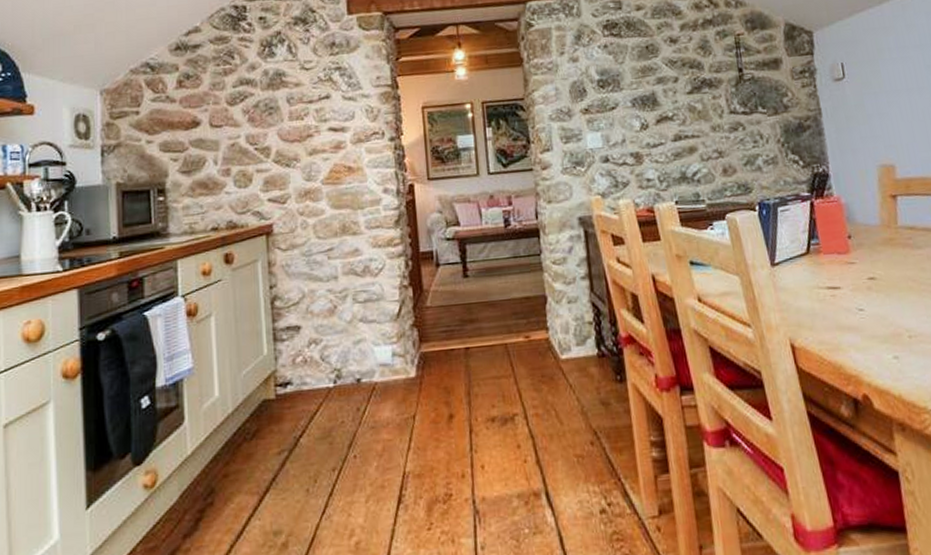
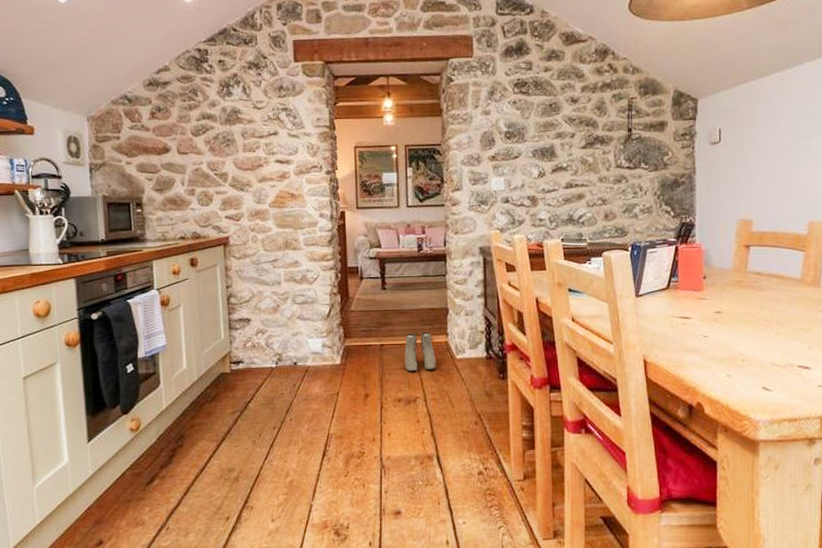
boots: none [495,327,537,381] -> present [405,331,436,372]

